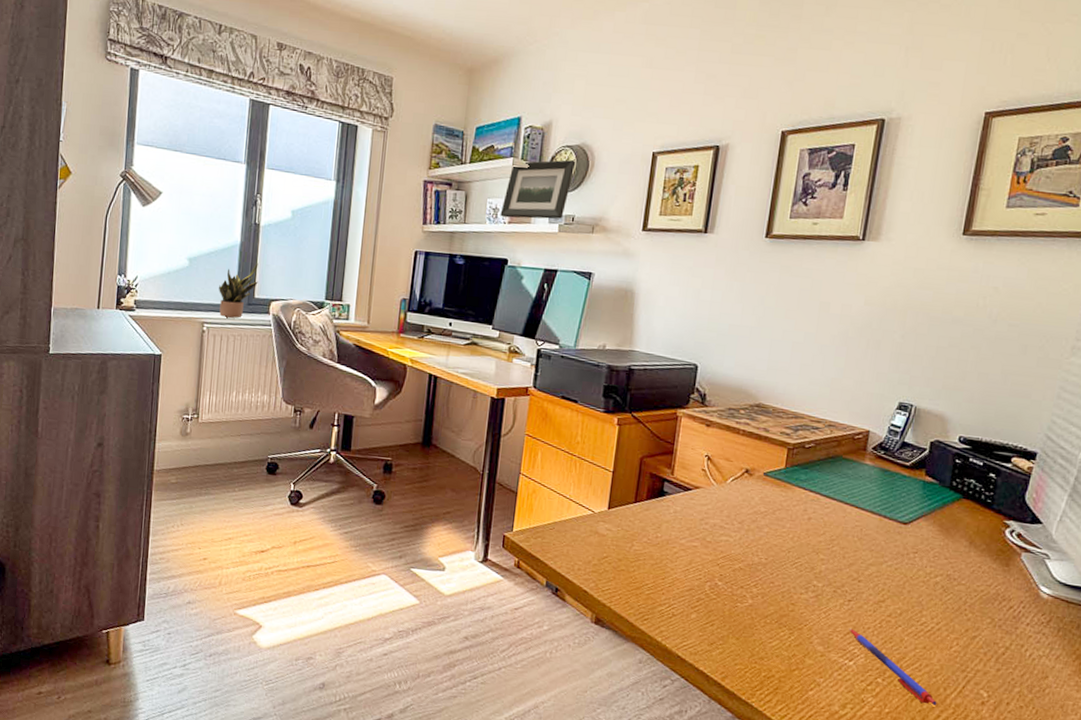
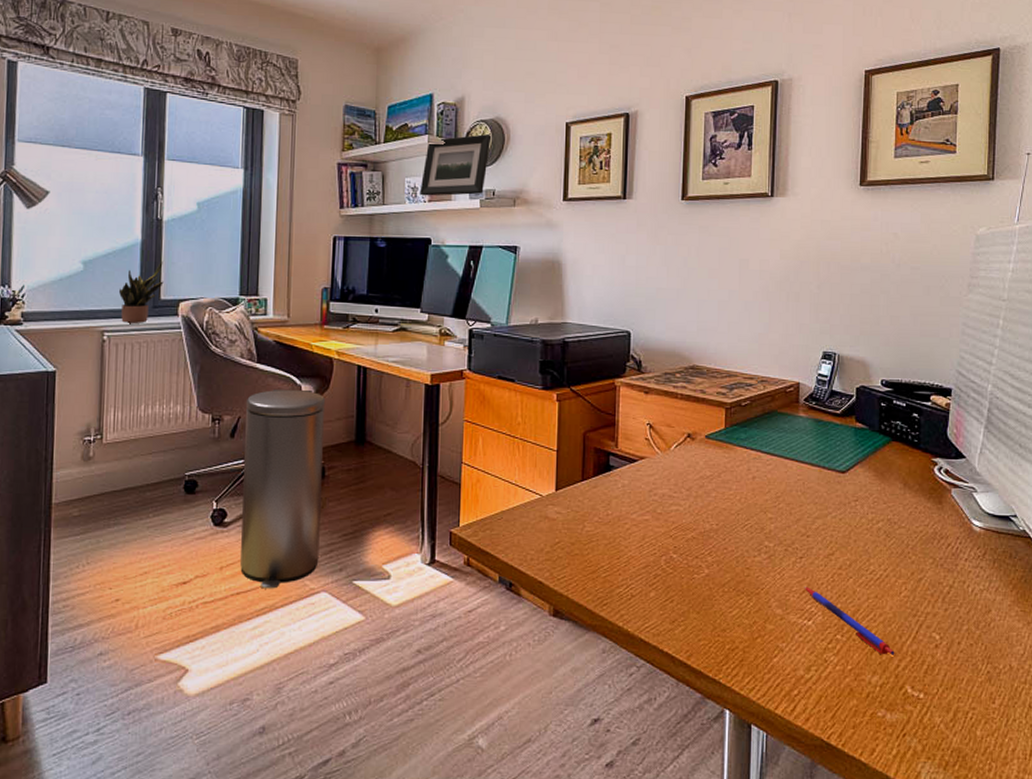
pedal bin: none [311,388,398,567] -> present [240,389,326,589]

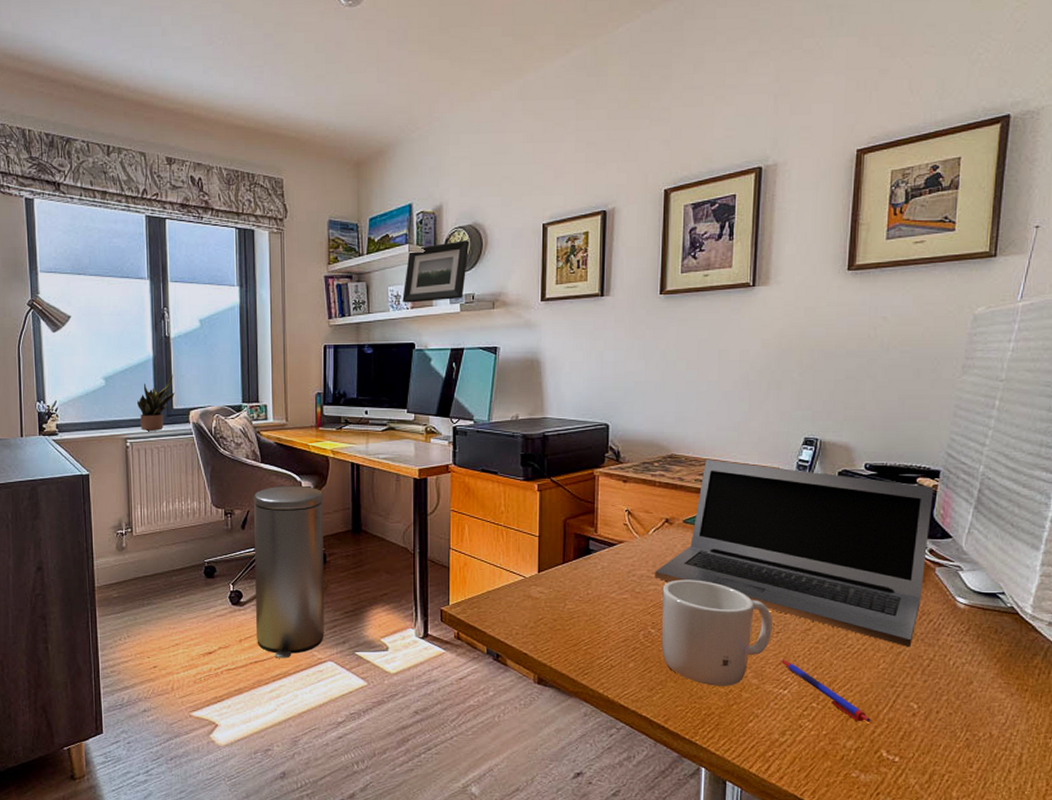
laptop: none [677,372,947,574] -> present [655,460,934,648]
mug: none [683,499,796,617] -> present [661,579,773,686]

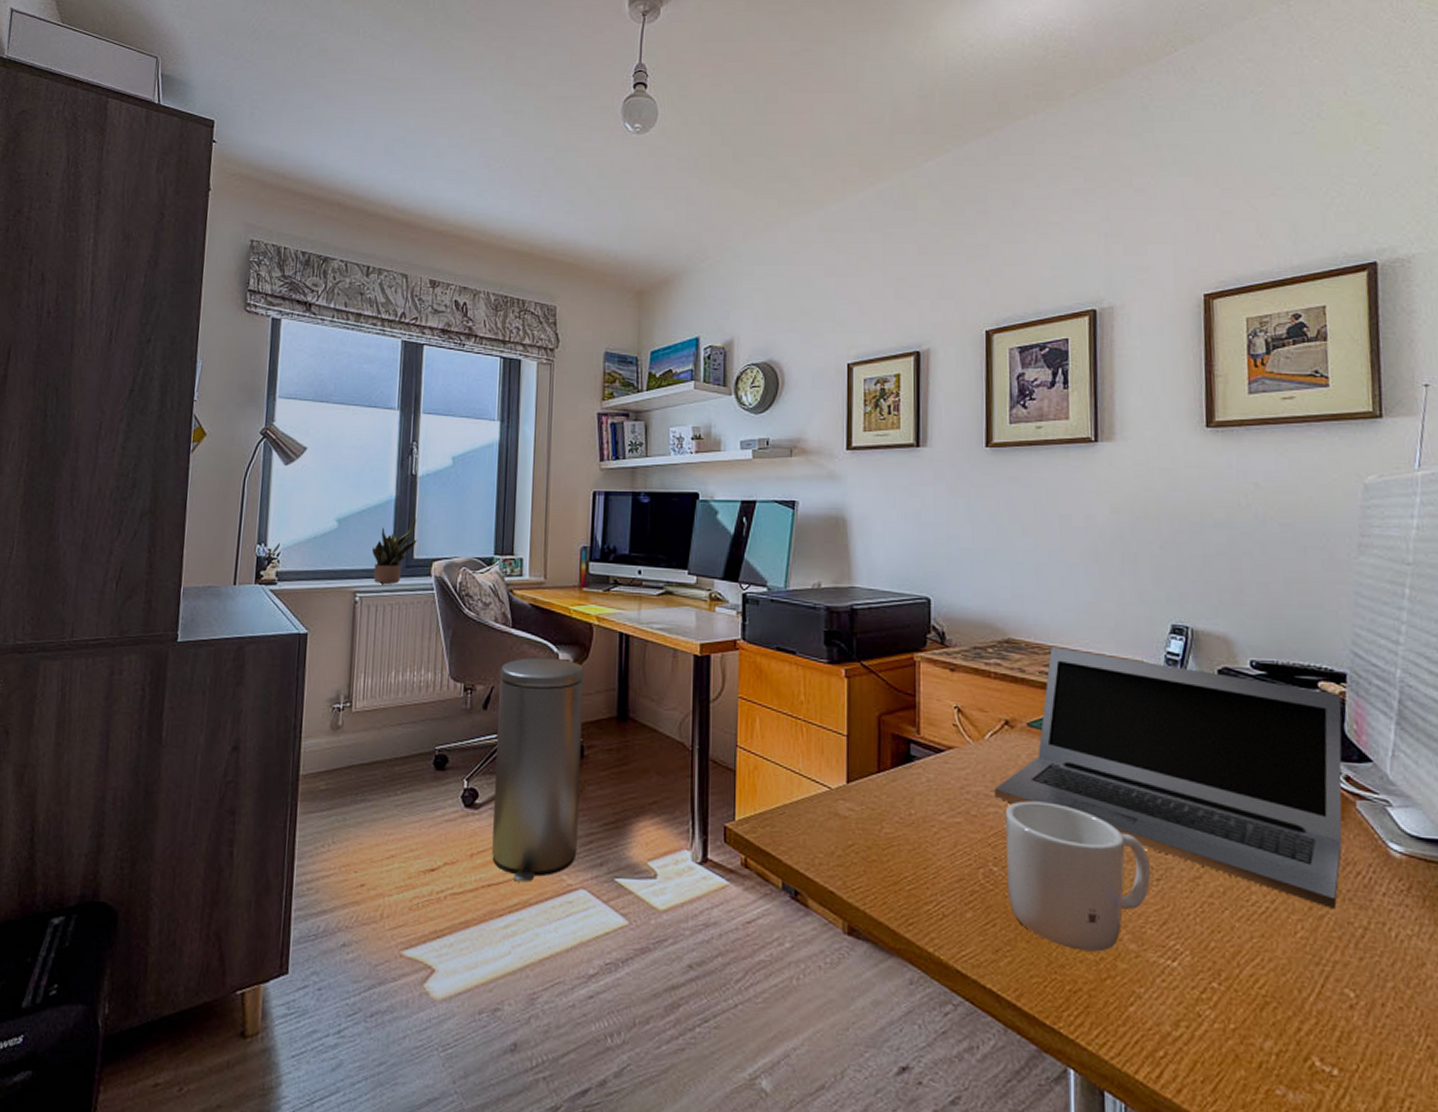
picture frame: present [402,240,470,303] -> none [686,379,764,447]
pen: present [780,659,871,722] -> none [1164,917,1294,1015]

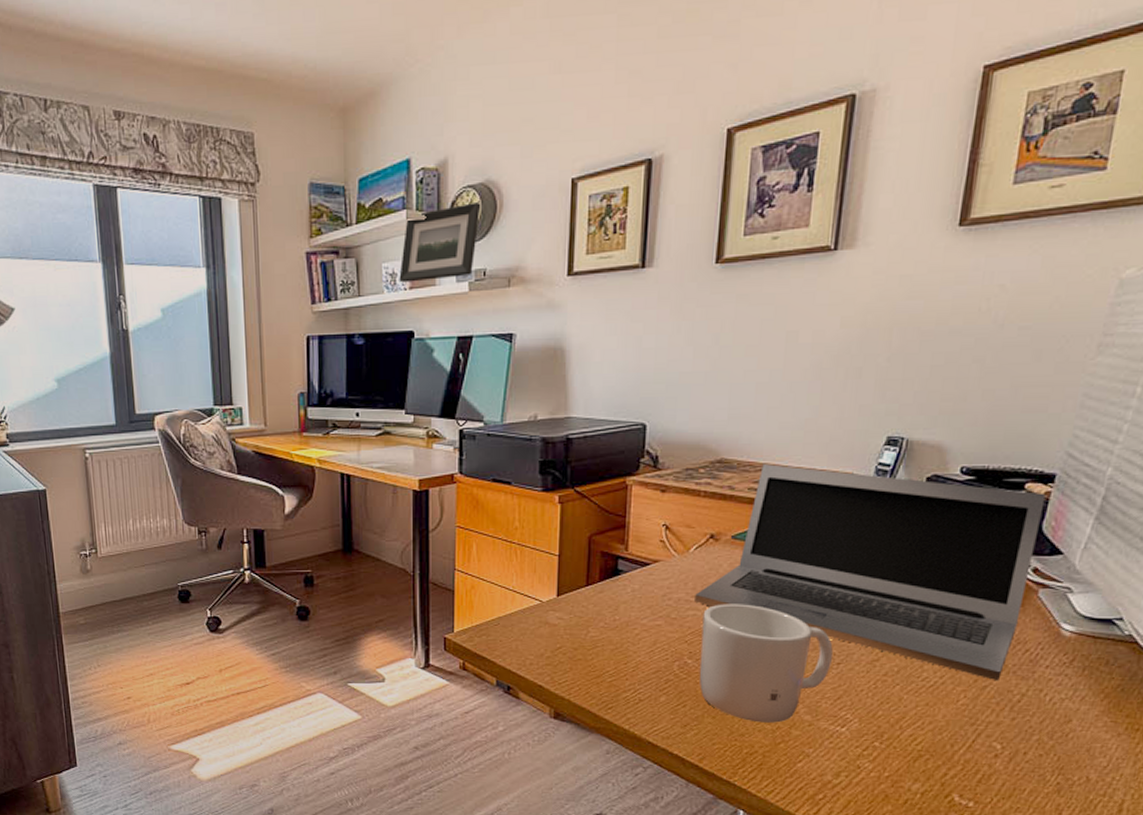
potted plant: present [372,518,417,584] -> none [95,373,137,439]
pedal bin: present [492,656,585,883] -> none [229,499,313,690]
picture frame: none [686,379,764,447] -> present [399,202,481,283]

